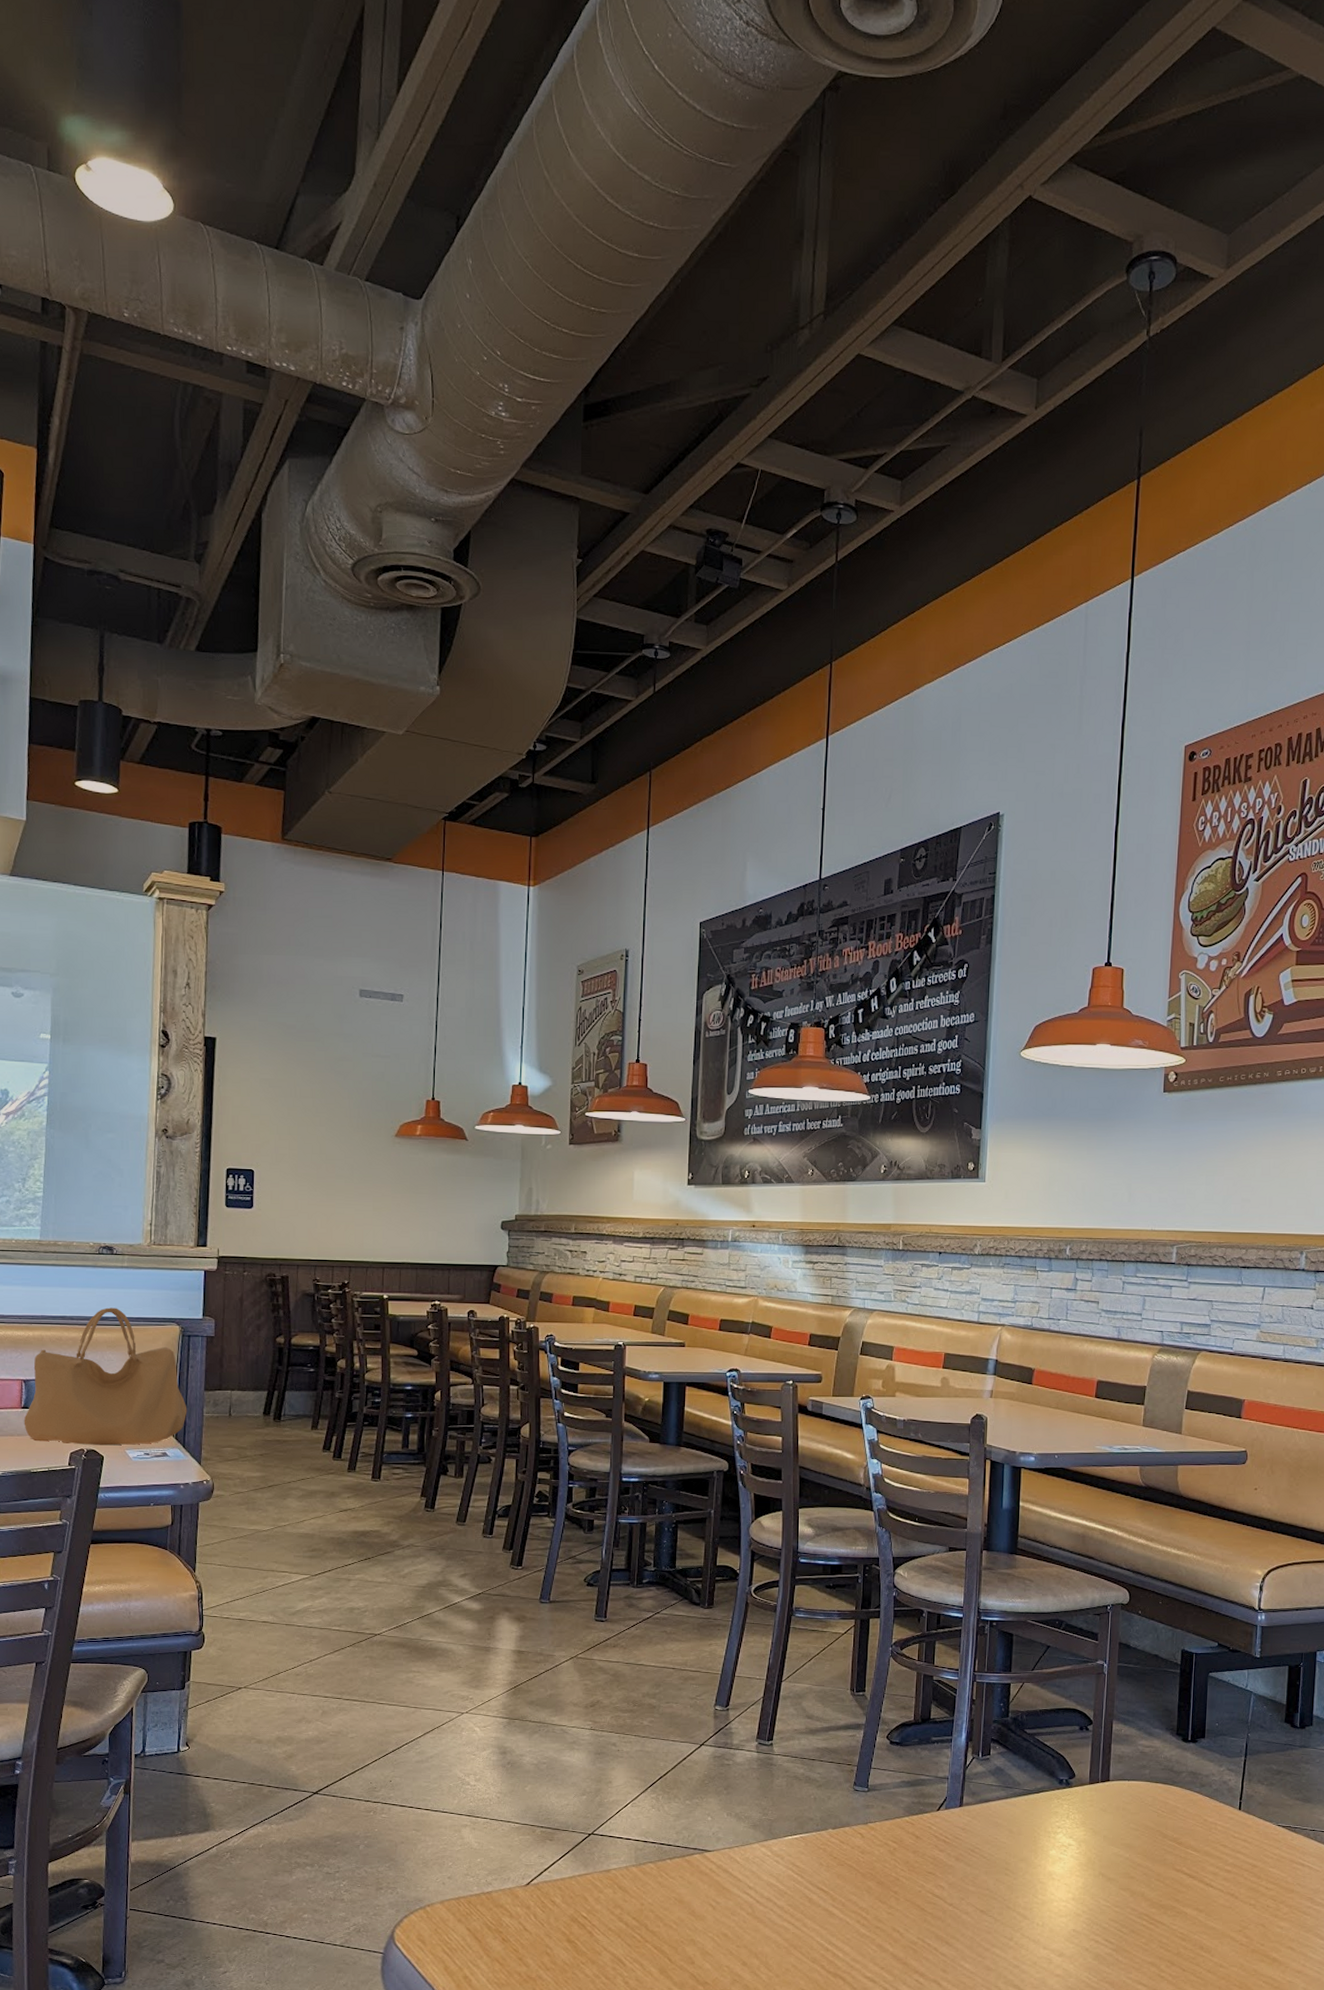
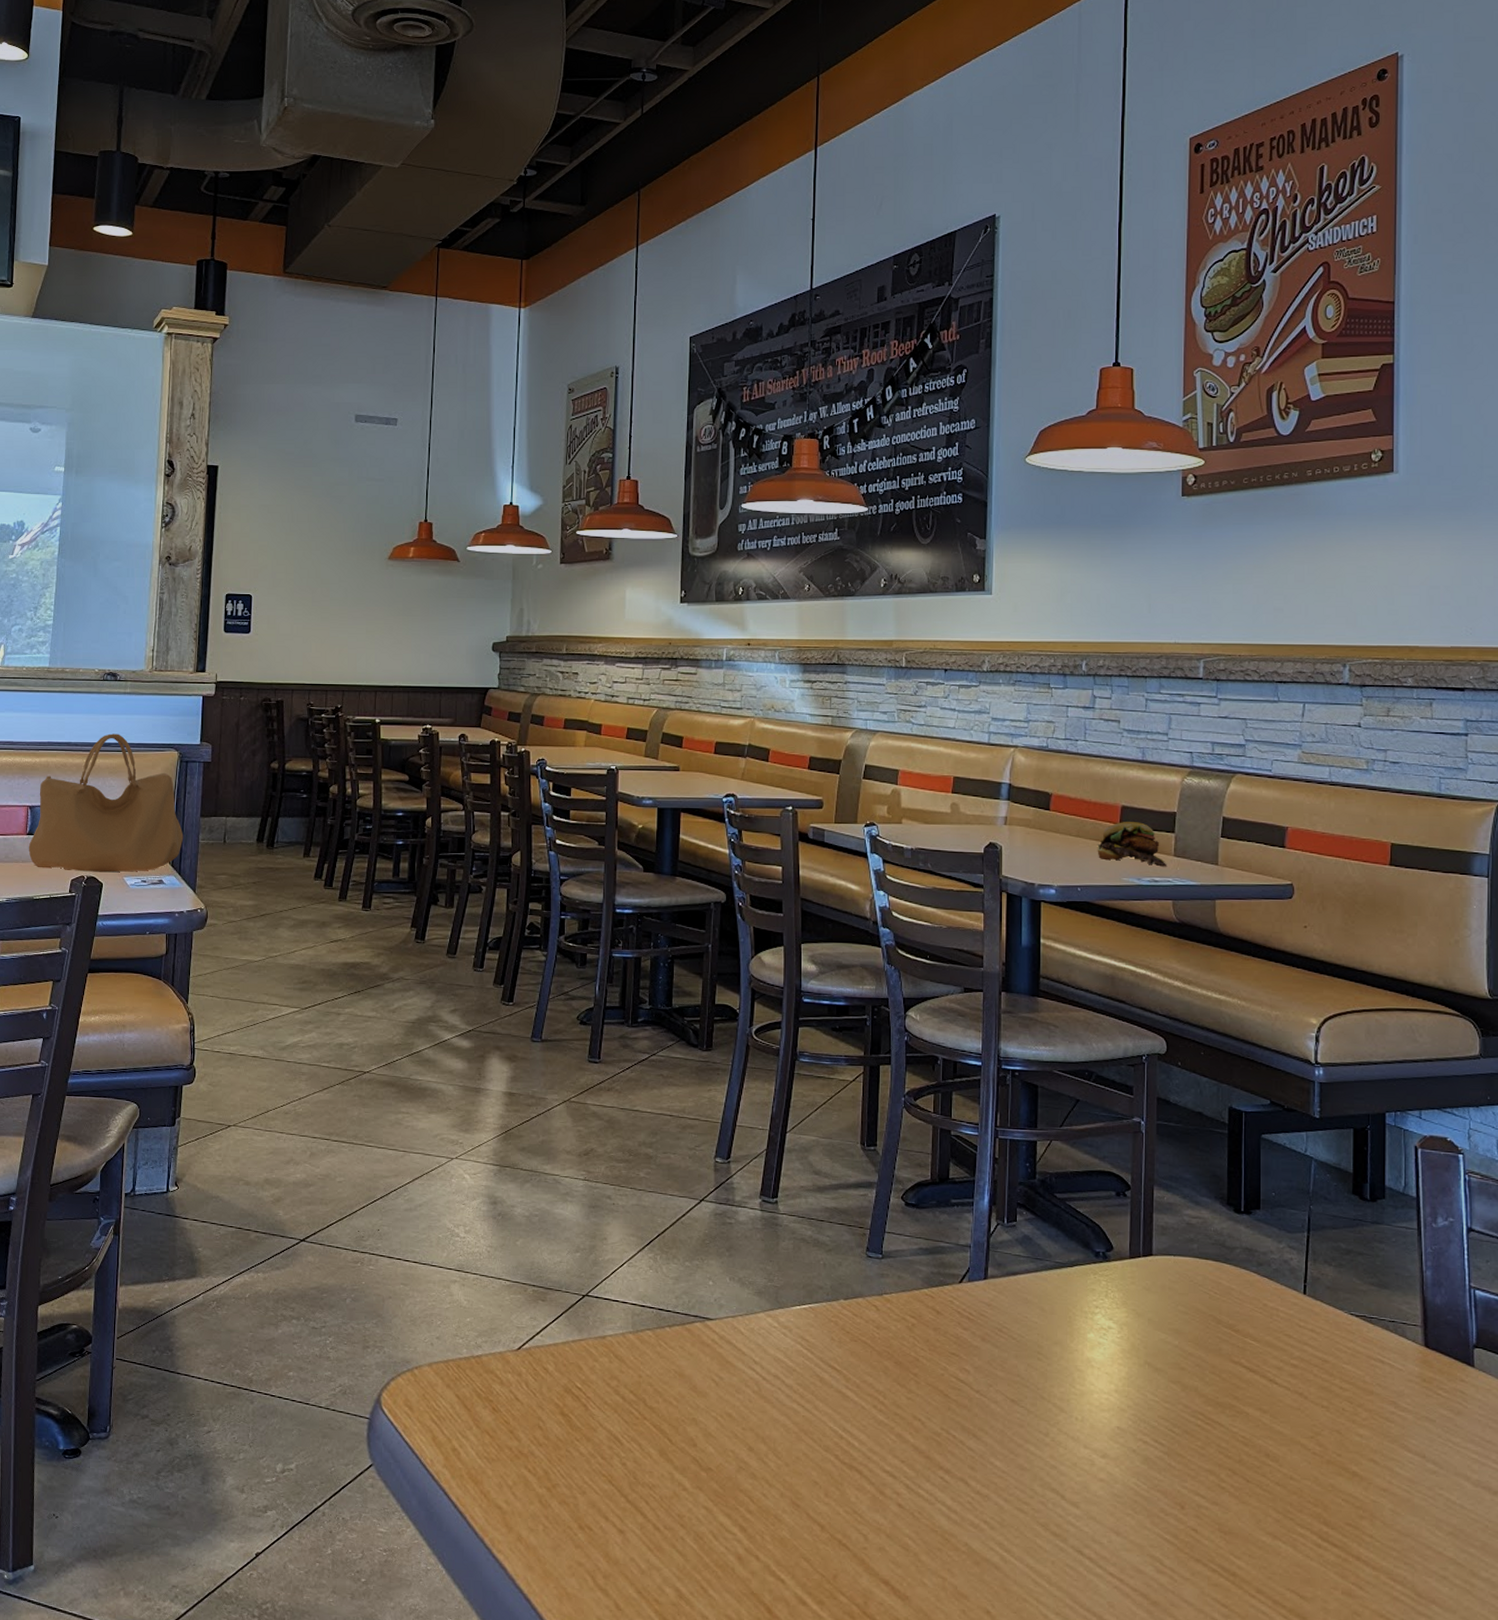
burger: none [1074,1395,1137,1436] -> present [1097,822,1167,867]

